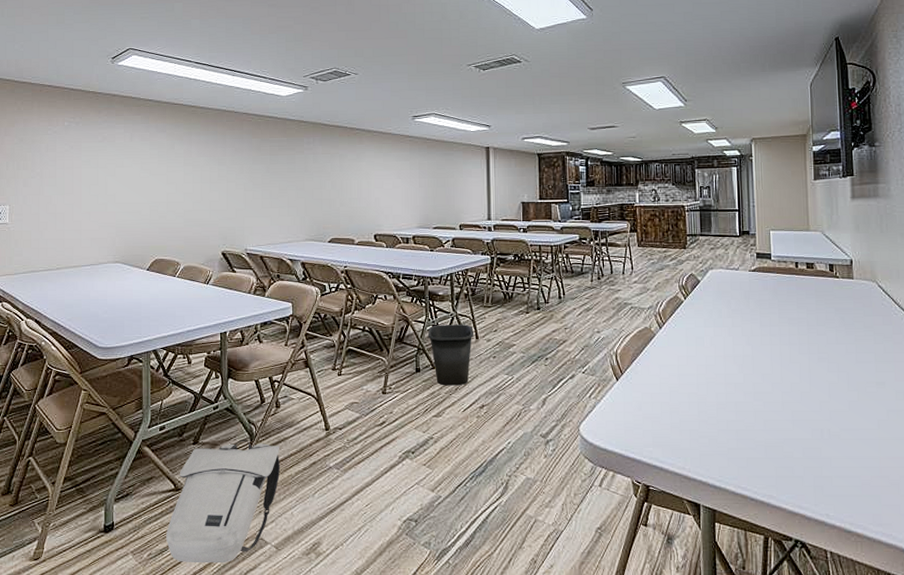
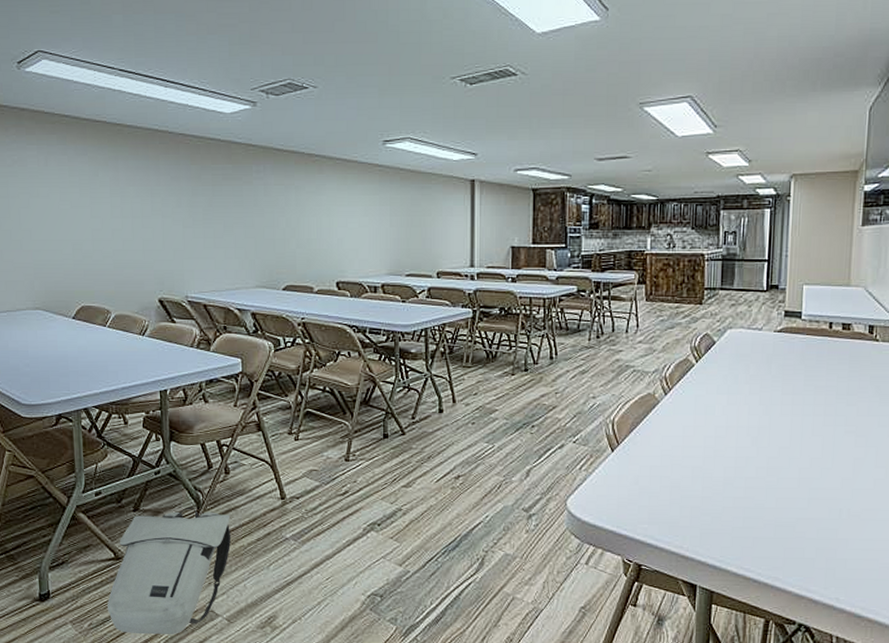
waste bin: present [427,325,474,386] -> none [397,386,451,454]

